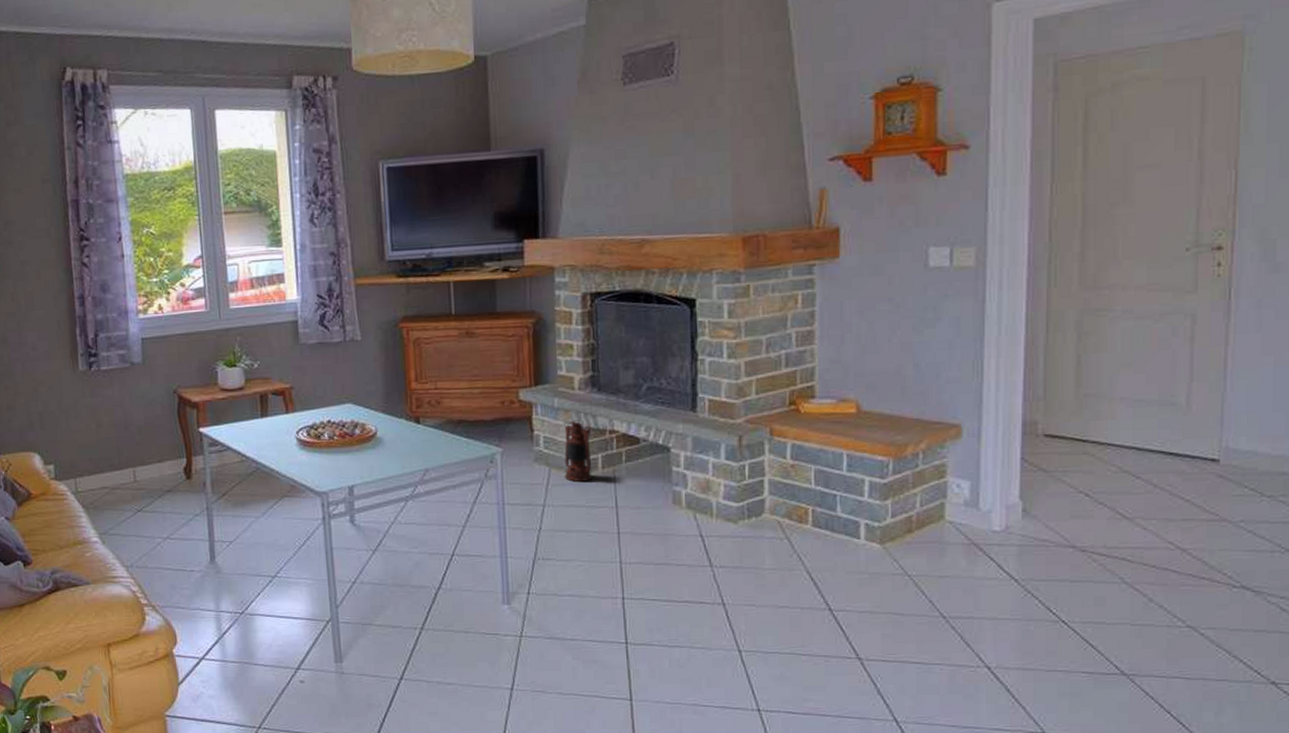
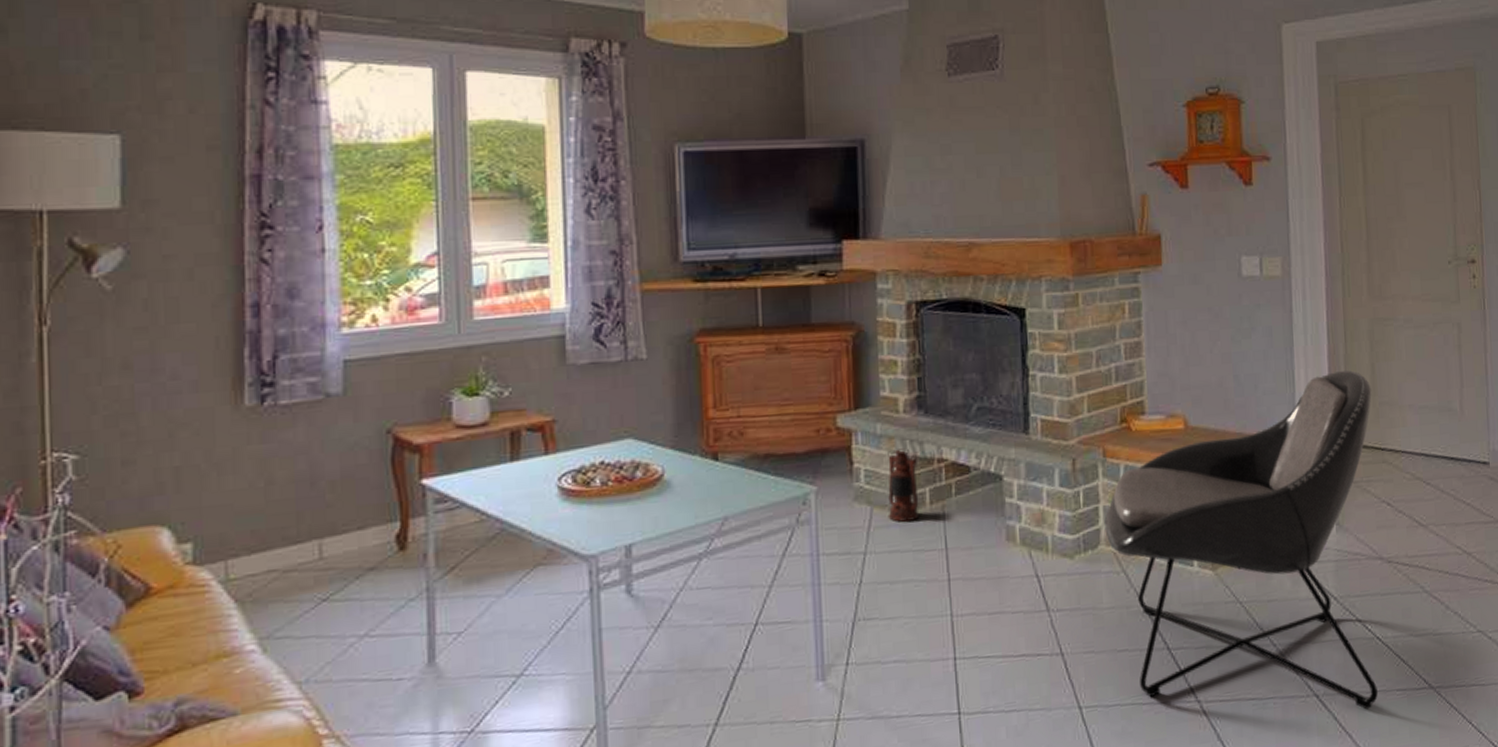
lounge chair: none [769,360,1075,686] -> present [1104,369,1378,710]

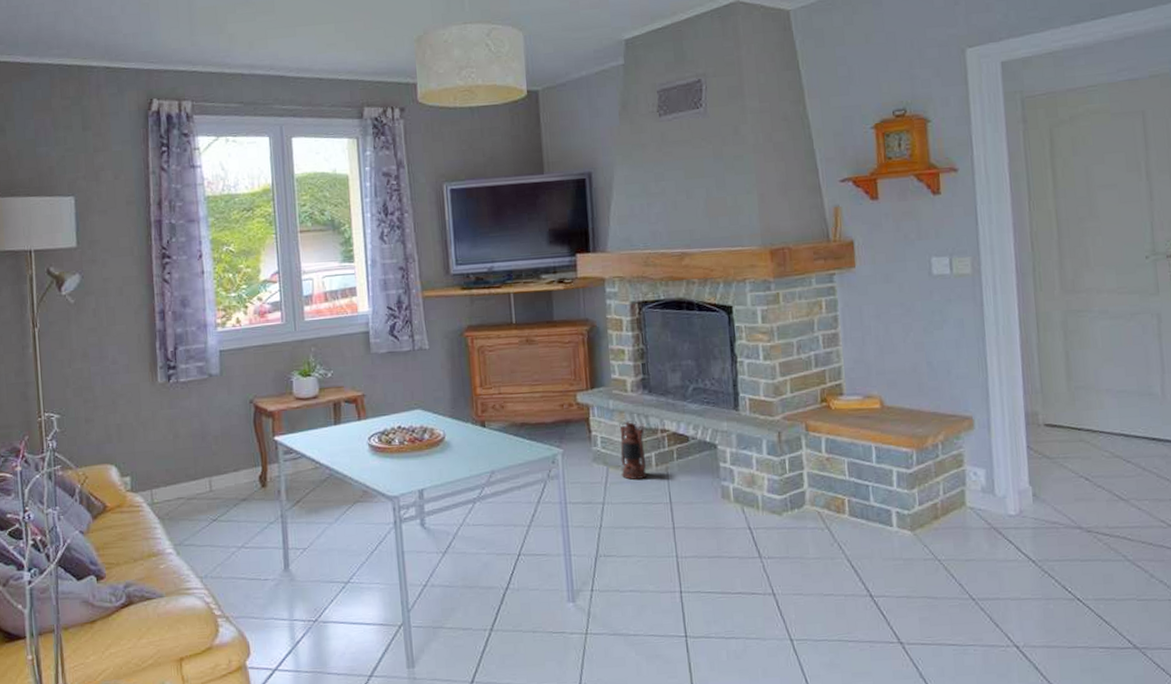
lounge chair: present [1104,369,1378,710] -> none [808,357,1080,663]

